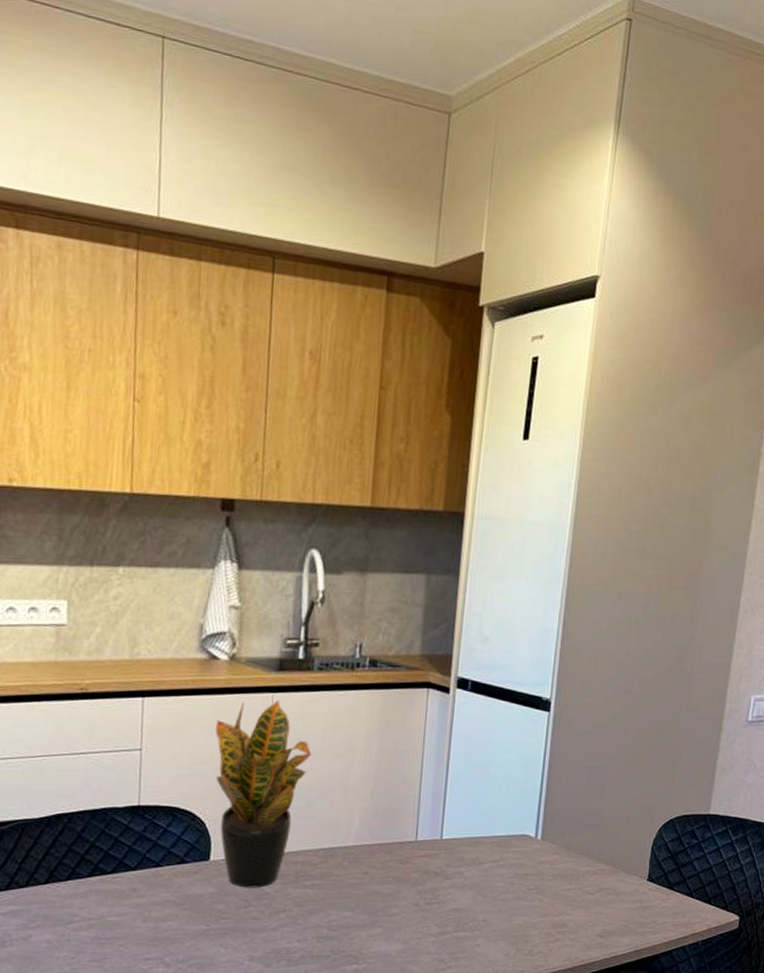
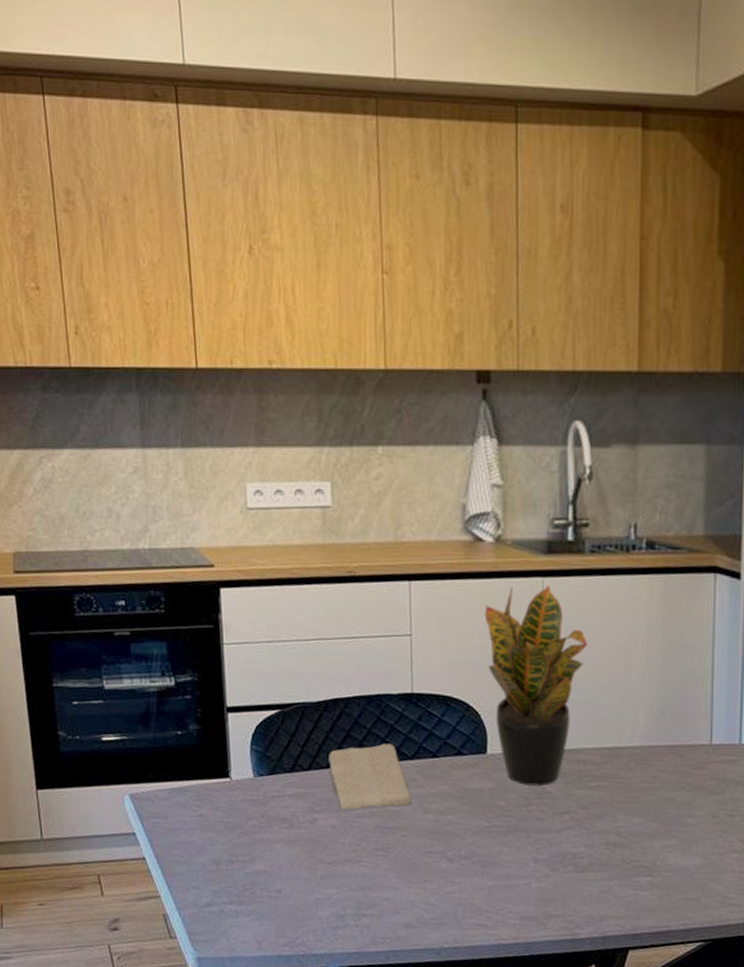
washcloth: none [47,856,132,924] -> present [329,743,412,810]

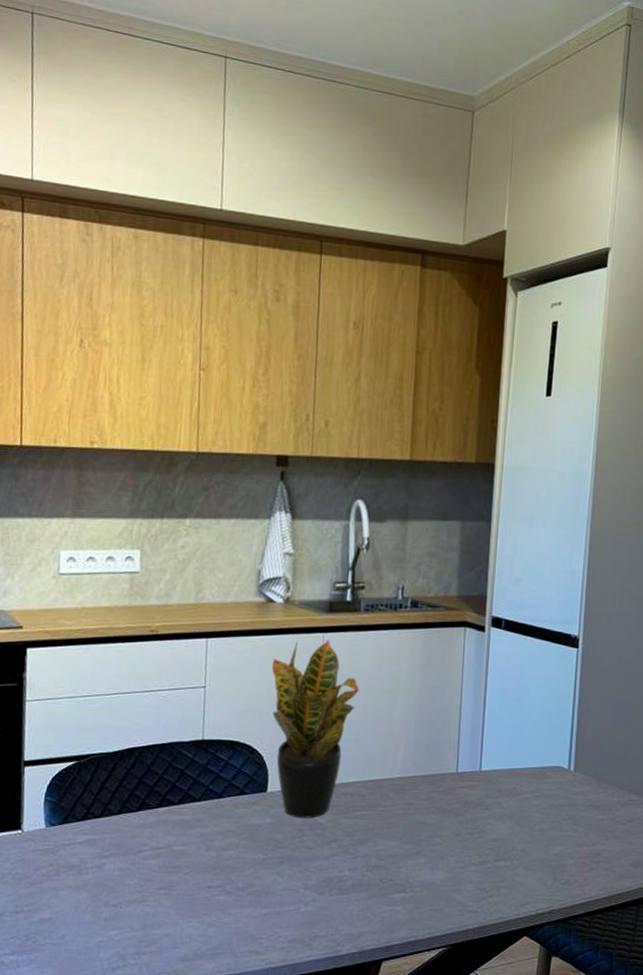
washcloth: present [329,743,412,810] -> none [120,787,197,853]

